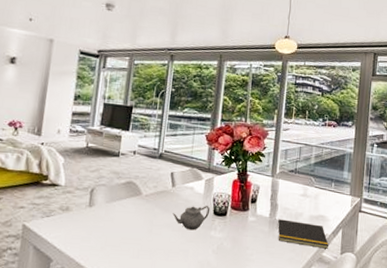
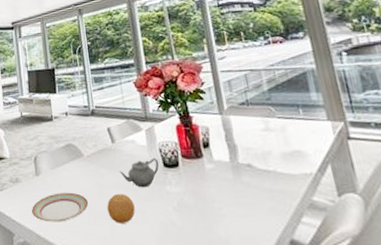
plate: none [76,225,136,253] -> present [31,192,88,222]
fruit: none [153,233,179,260] -> present [107,194,135,223]
notepad: present [277,219,329,249] -> none [241,161,318,192]

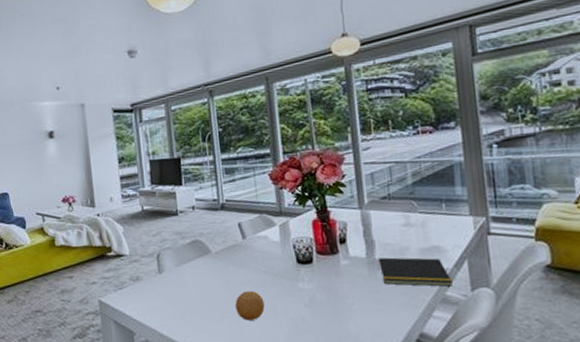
plate: present [31,192,88,222] -> none [153,290,215,321]
teapot: present [119,158,159,188] -> none [250,255,292,285]
notepad: none [241,161,318,192] -> present [377,257,453,287]

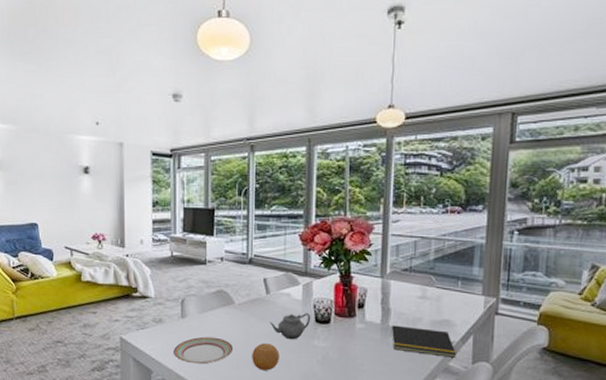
plate: none [153,290,215,321] -> present [173,336,233,364]
teapot: none [250,255,292,285] -> present [270,313,311,340]

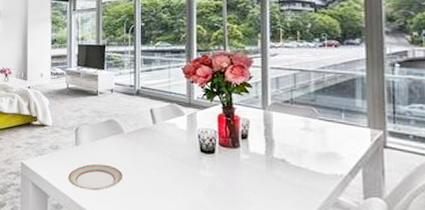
fruit: present [252,343,280,371] -> none [141,172,167,199]
teapot: present [270,313,311,340] -> none [157,143,196,169]
notepad: present [390,325,456,358] -> none [275,157,346,192]

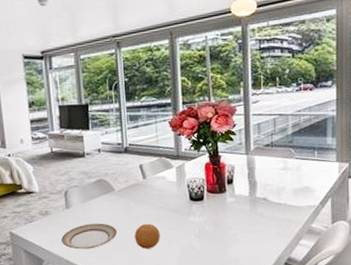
fruit: none [141,172,167,199] -> present [134,224,160,249]

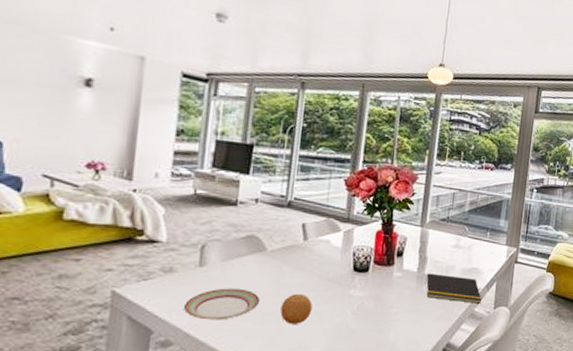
notepad: none [258,196,317,220] -> present [425,273,481,304]

